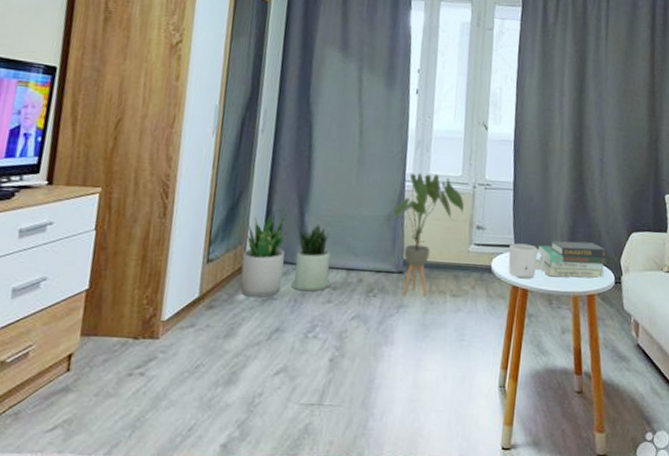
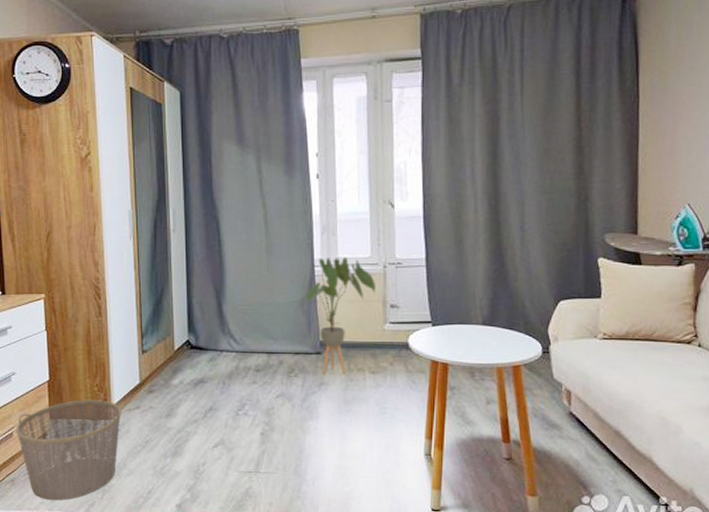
basket: none [33,314,173,439] -> present [16,400,122,500]
planter: present [241,212,288,298] -> none [173,304,210,382]
planter: present [290,224,332,292] -> none [218,313,255,375]
mug: present [508,243,546,278] -> none [426,319,465,352]
books: present [535,240,607,278] -> none [454,313,533,350]

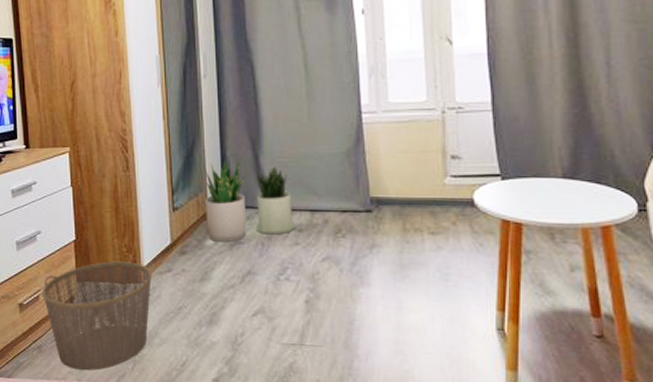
planter: none [173,304,210,382] -> present [205,157,247,243]
planter: none [218,313,255,375] -> present [255,166,297,235]
house plant: present [306,256,375,375] -> none [353,101,433,236]

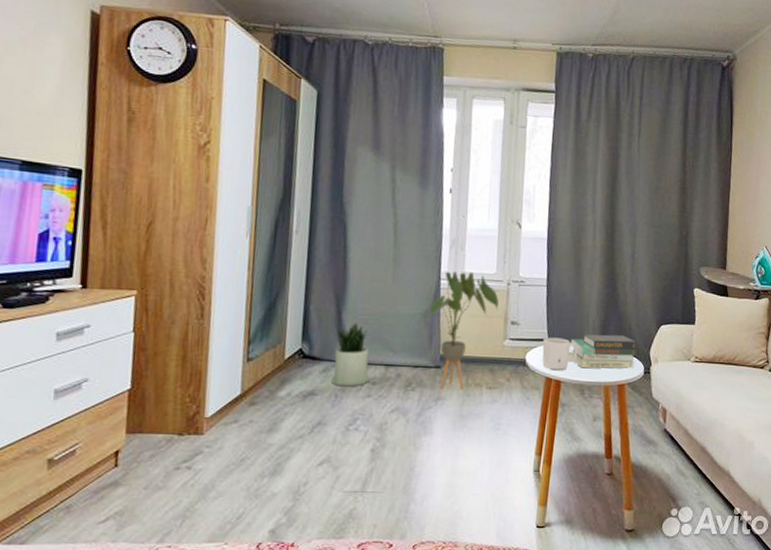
basket: present [42,261,153,370] -> none [80,412,217,529]
planter: present [205,157,247,243] -> none [281,312,326,394]
house plant: none [353,101,433,236] -> present [429,271,499,390]
mug: none [494,171,542,210] -> present [542,337,578,370]
books: none [528,164,625,208] -> present [568,334,637,369]

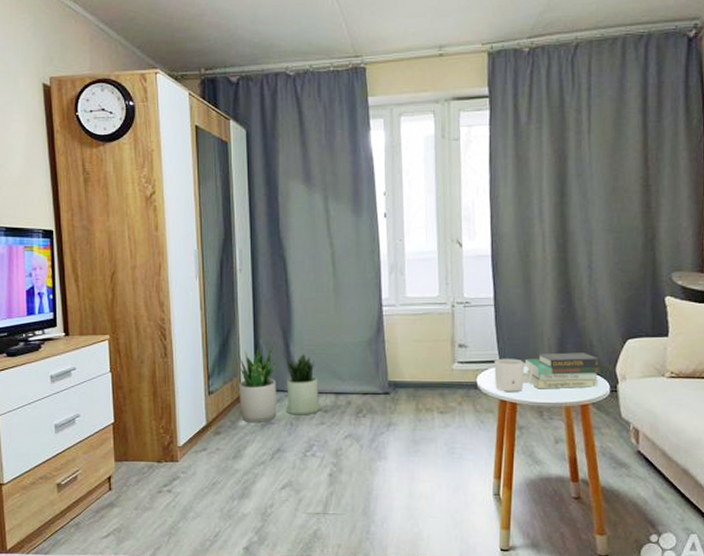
planter: none [281,312,326,394] -> present [239,345,277,424]
house plant: present [429,271,499,390] -> none [374,296,444,416]

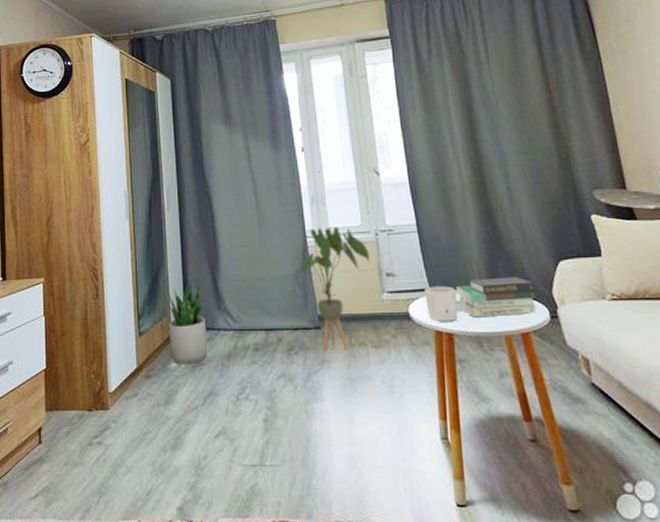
planter: present [285,353,323,415] -> none [215,289,254,355]
house plant: none [374,296,444,416] -> present [300,226,370,352]

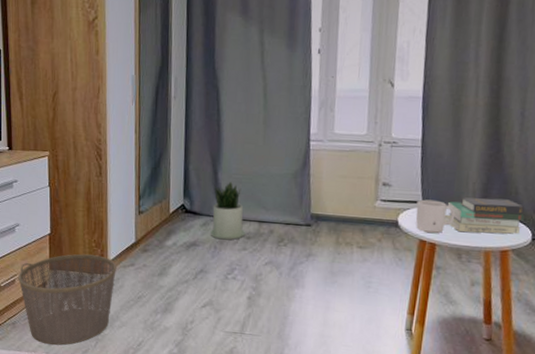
basket: none [11,388,120,506] -> present [18,254,118,345]
planter: present [169,281,208,365] -> none [167,171,204,245]
planter: none [215,289,254,355] -> present [210,181,246,240]
house plant: present [300,226,370,352] -> none [299,132,370,248]

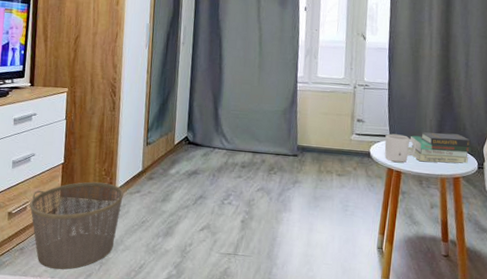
planter: present [210,181,246,240] -> none [209,116,242,169]

